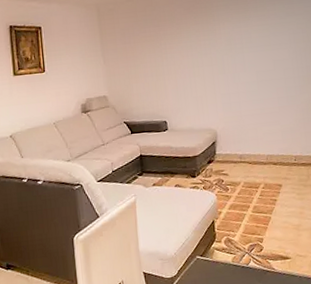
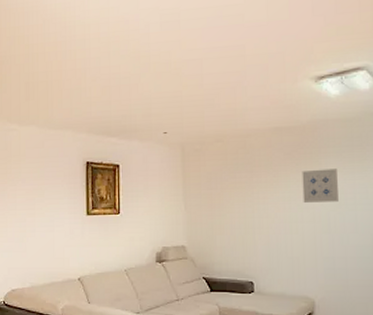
wall art: none [199,19,230,50] -> present [302,168,338,203]

